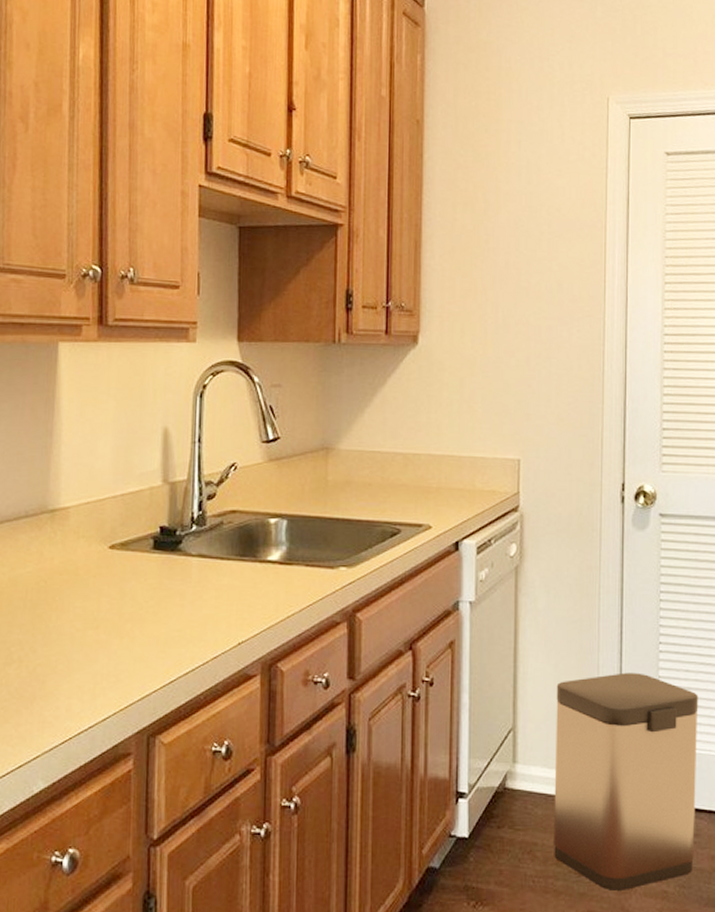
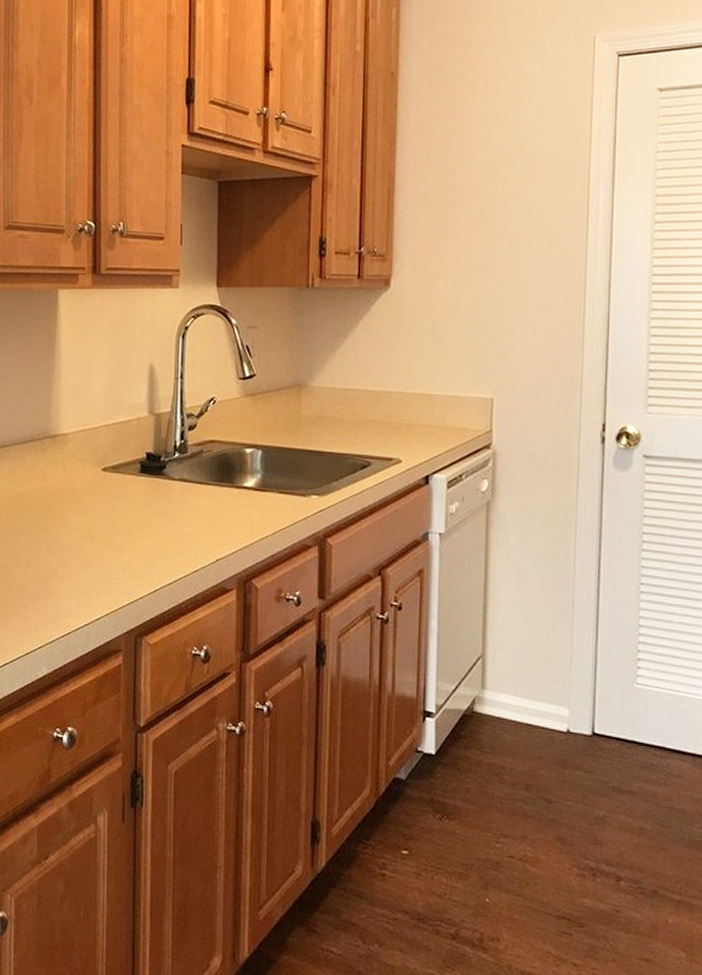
pedal bin: present [554,672,698,891] -> none [523,610,684,822]

